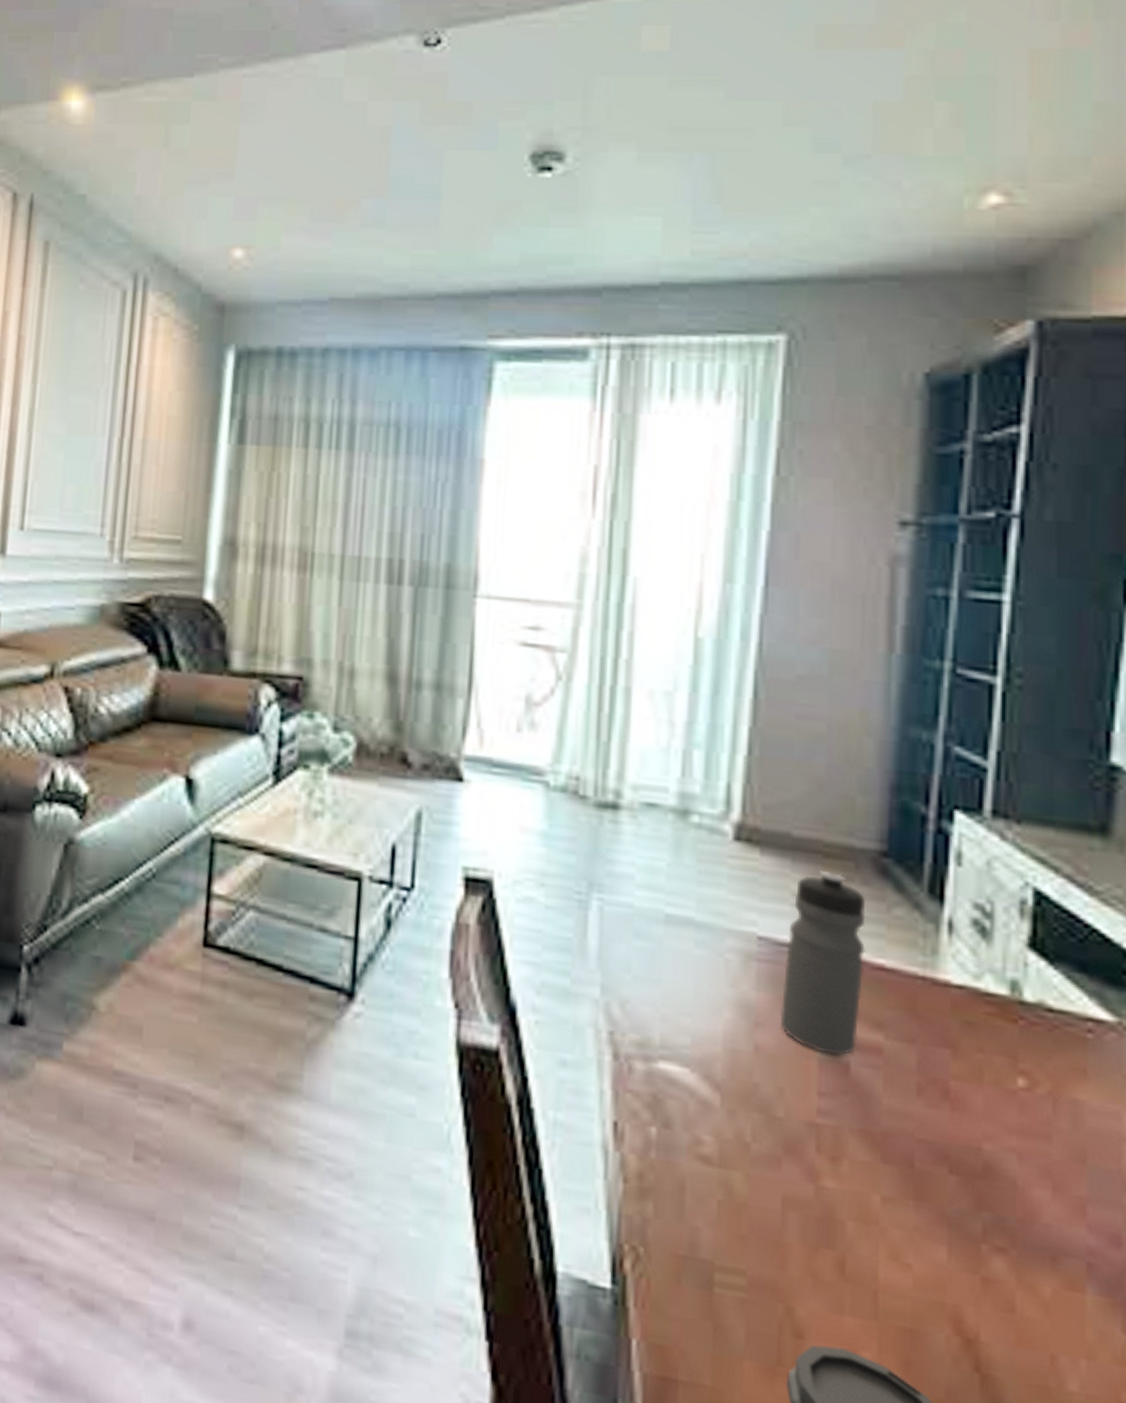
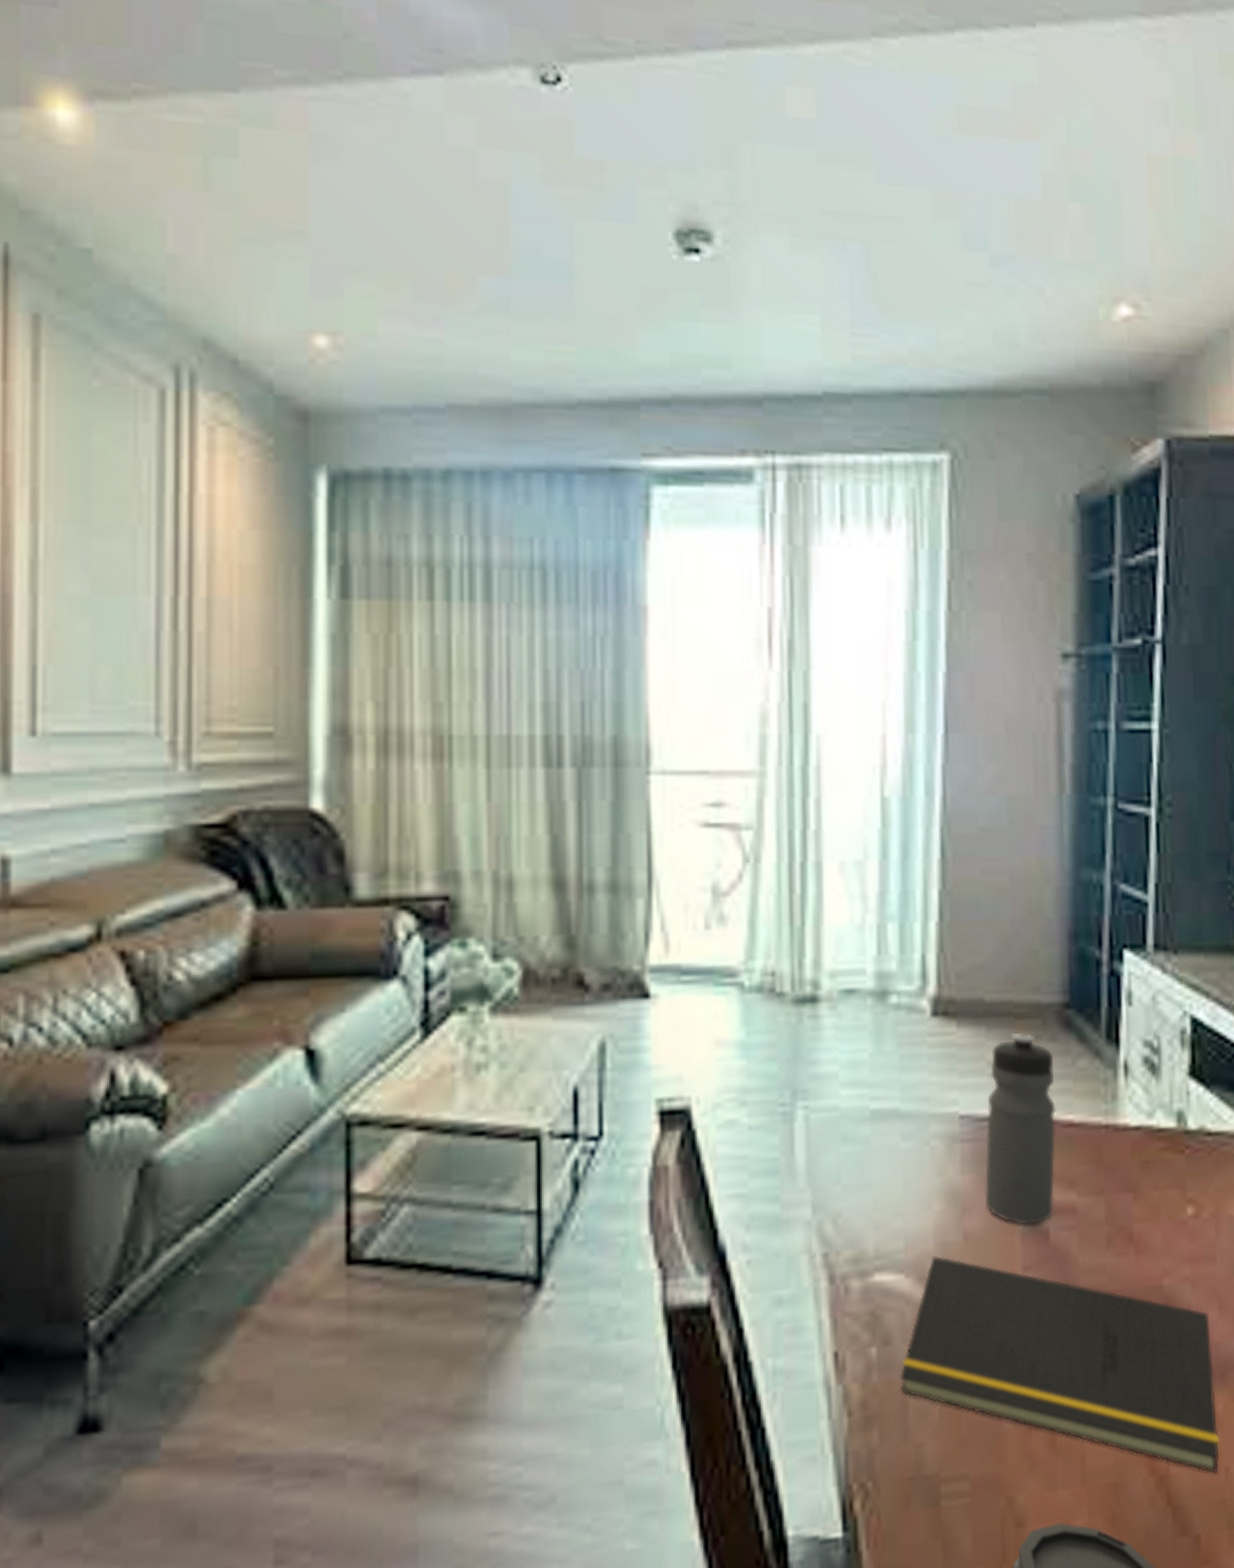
notepad: none [678,1059,1044,1357] -> present [899,1255,1219,1474]

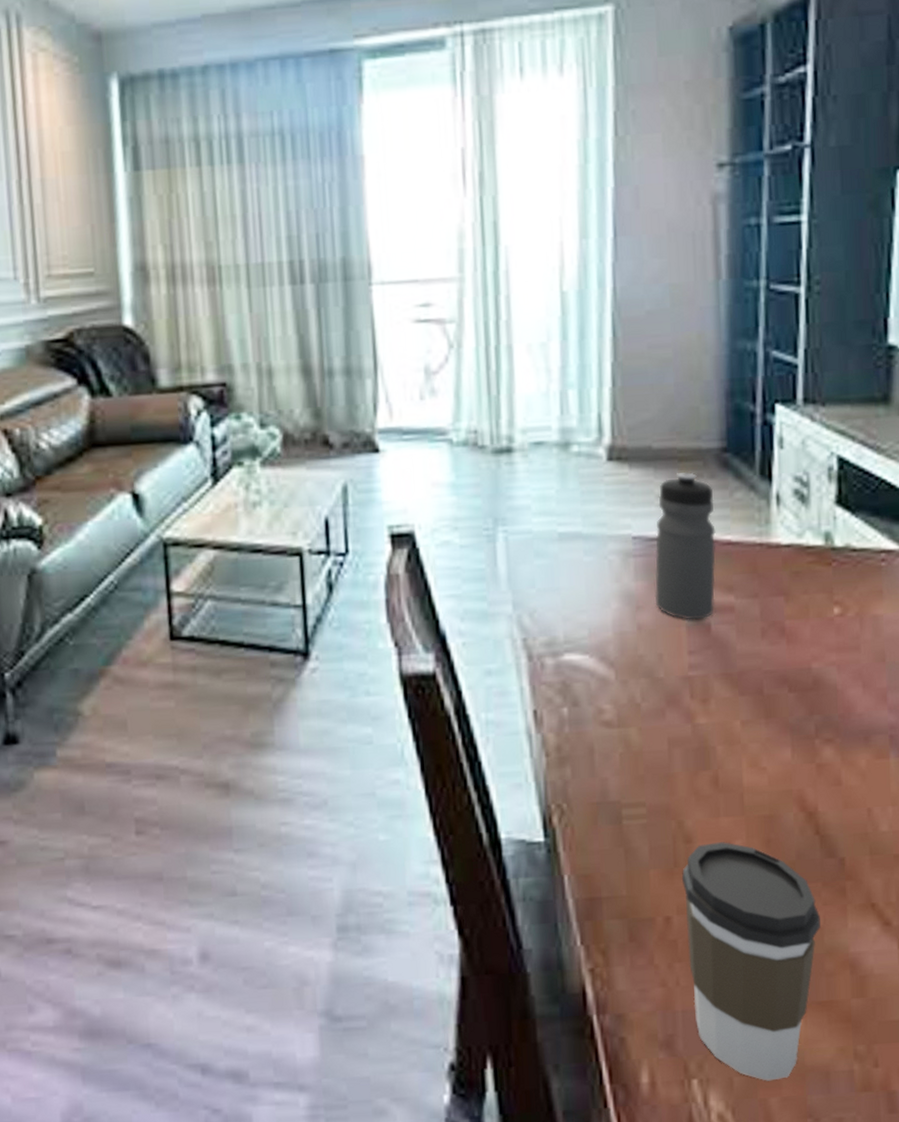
notepad: present [899,1255,1219,1474] -> none [586,641,862,813]

